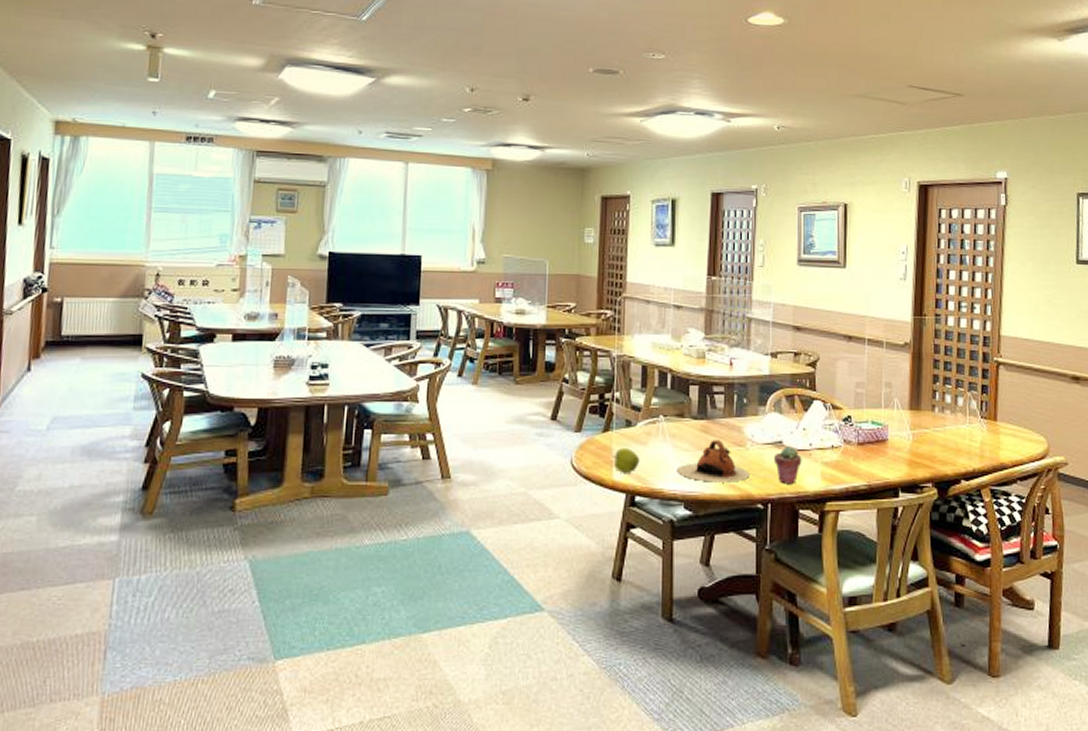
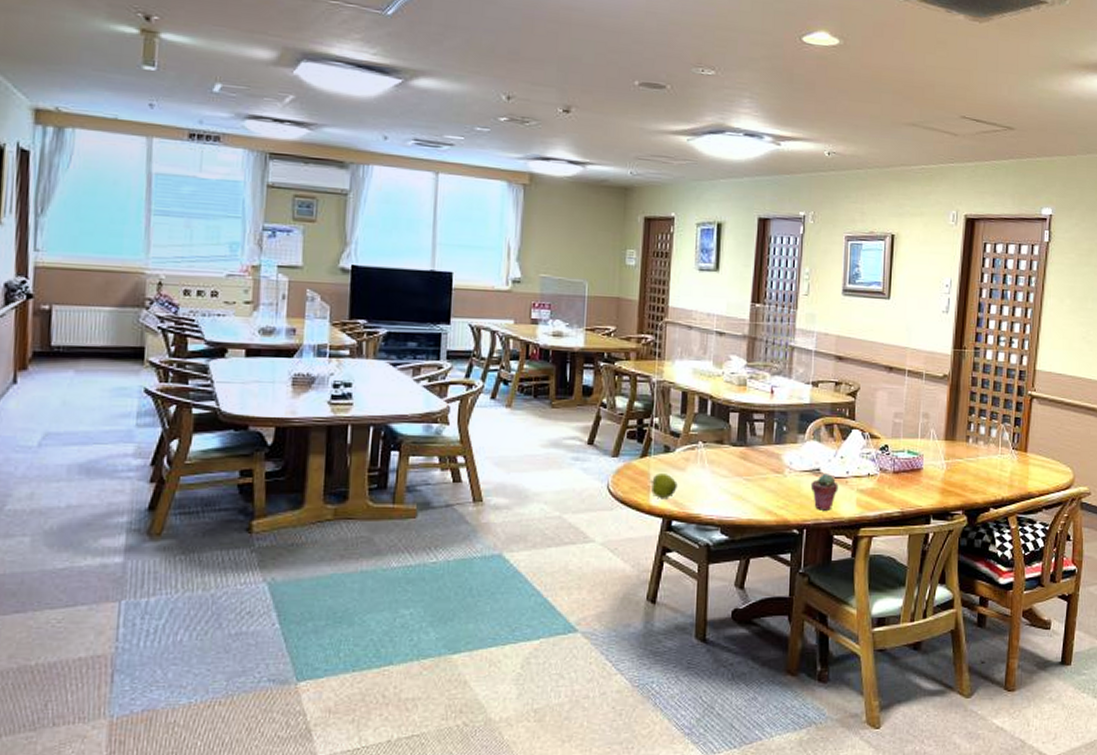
teapot: present [677,440,750,482] -> none [714,466,787,508]

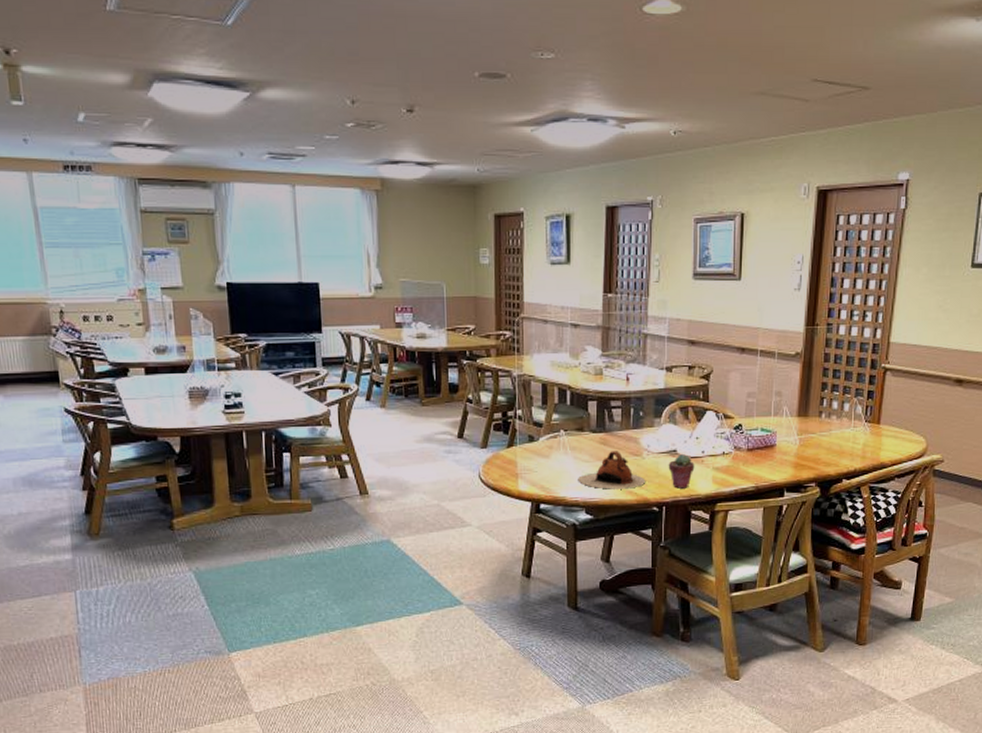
apple: present [649,474,678,498] -> none [517,461,543,484]
teapot: none [714,466,787,508] -> present [578,451,646,489]

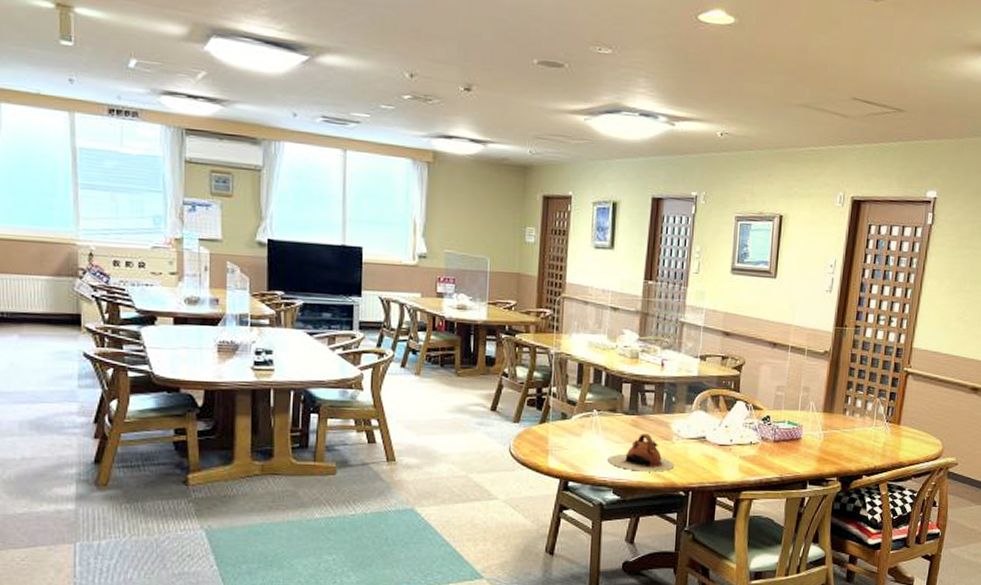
potted succulent: present [668,454,695,489] -> none [696,441,723,475]

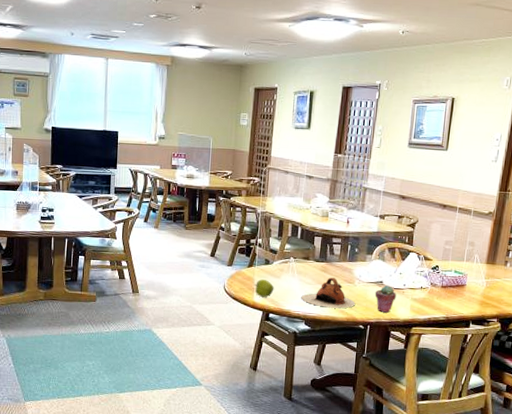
apple: none [547,439,574,461] -> present [253,279,274,297]
potted succulent: none [696,441,723,475] -> present [374,285,397,313]

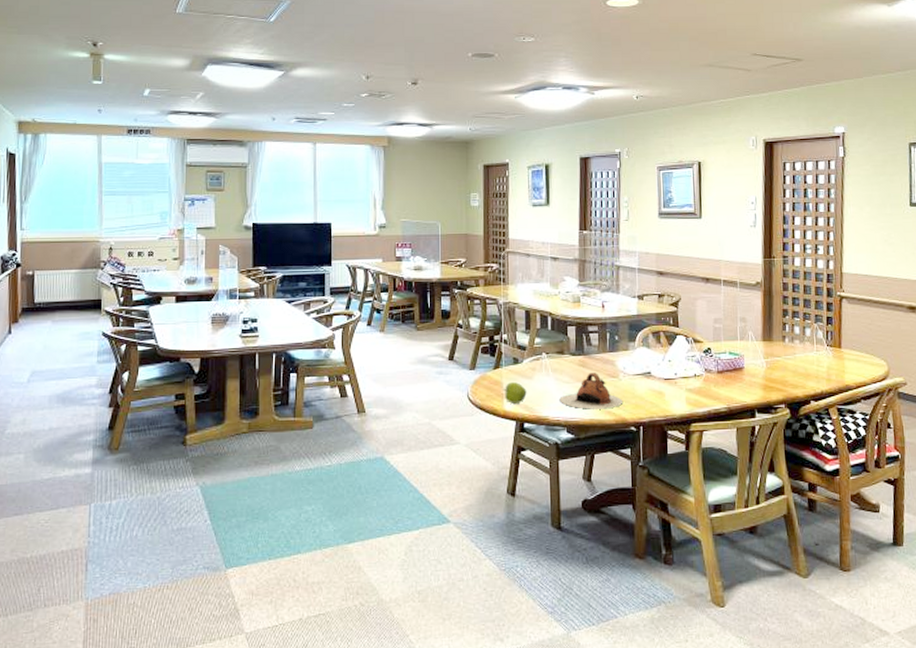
potted succulent: present [374,285,397,313] -> none [643,376,669,409]

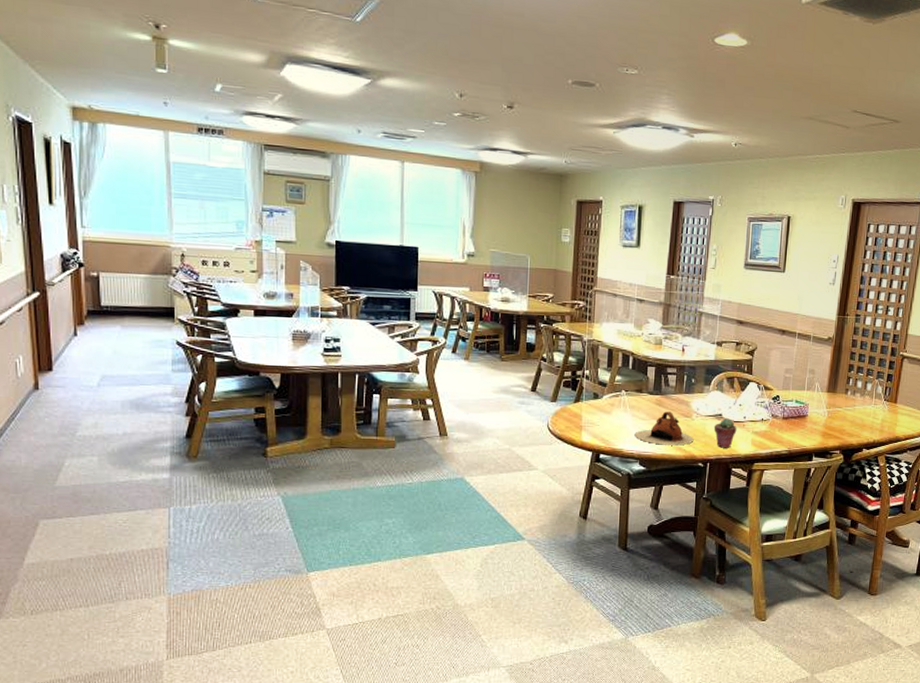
apple: present [502,382,527,404] -> none [581,416,604,436]
potted succulent: none [643,376,669,409] -> present [714,418,737,448]

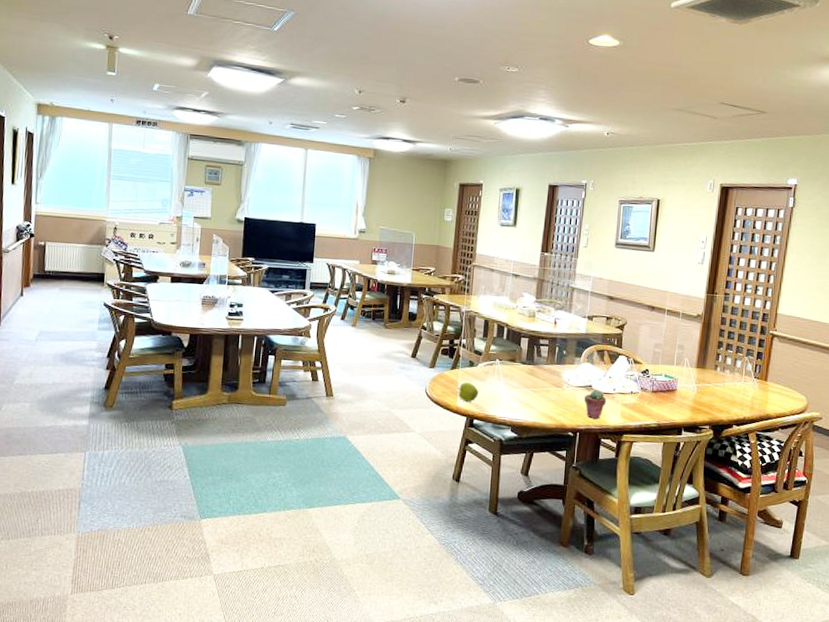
apple: none [581,416,604,436] -> present [457,382,479,402]
teapot: present [634,411,694,446] -> none [507,381,565,414]

